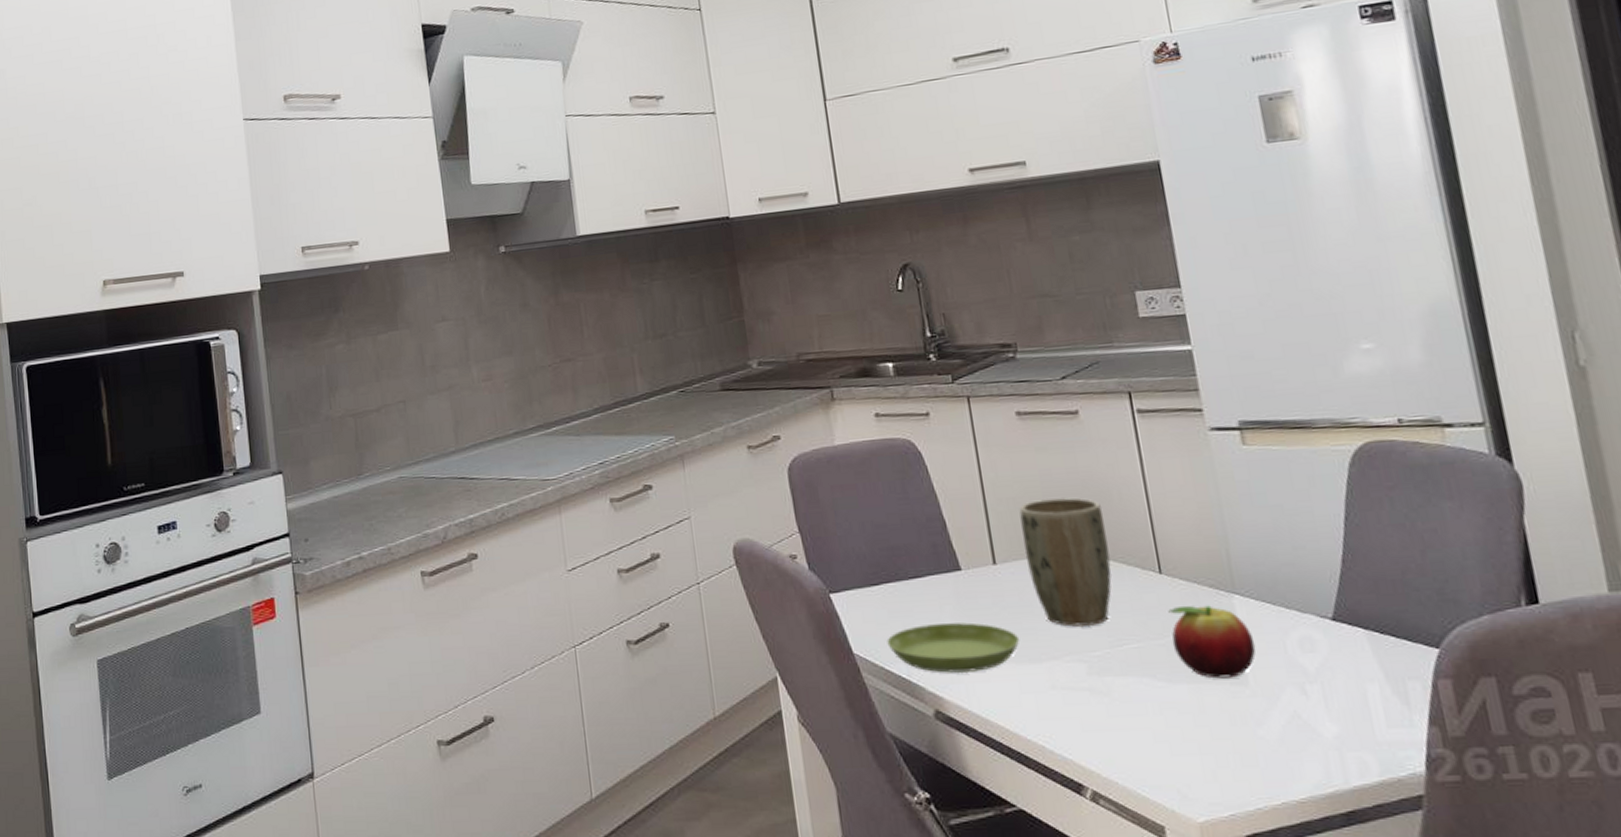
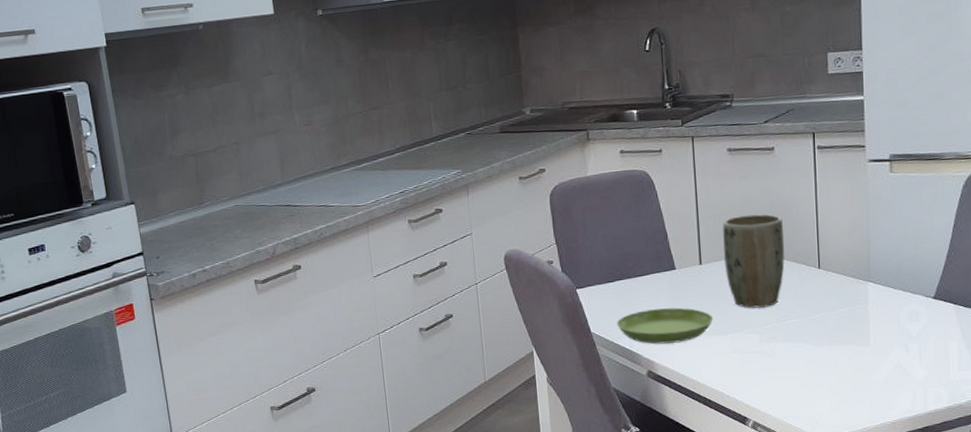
fruit: present [1168,605,1256,679] -> none [821,290,879,342]

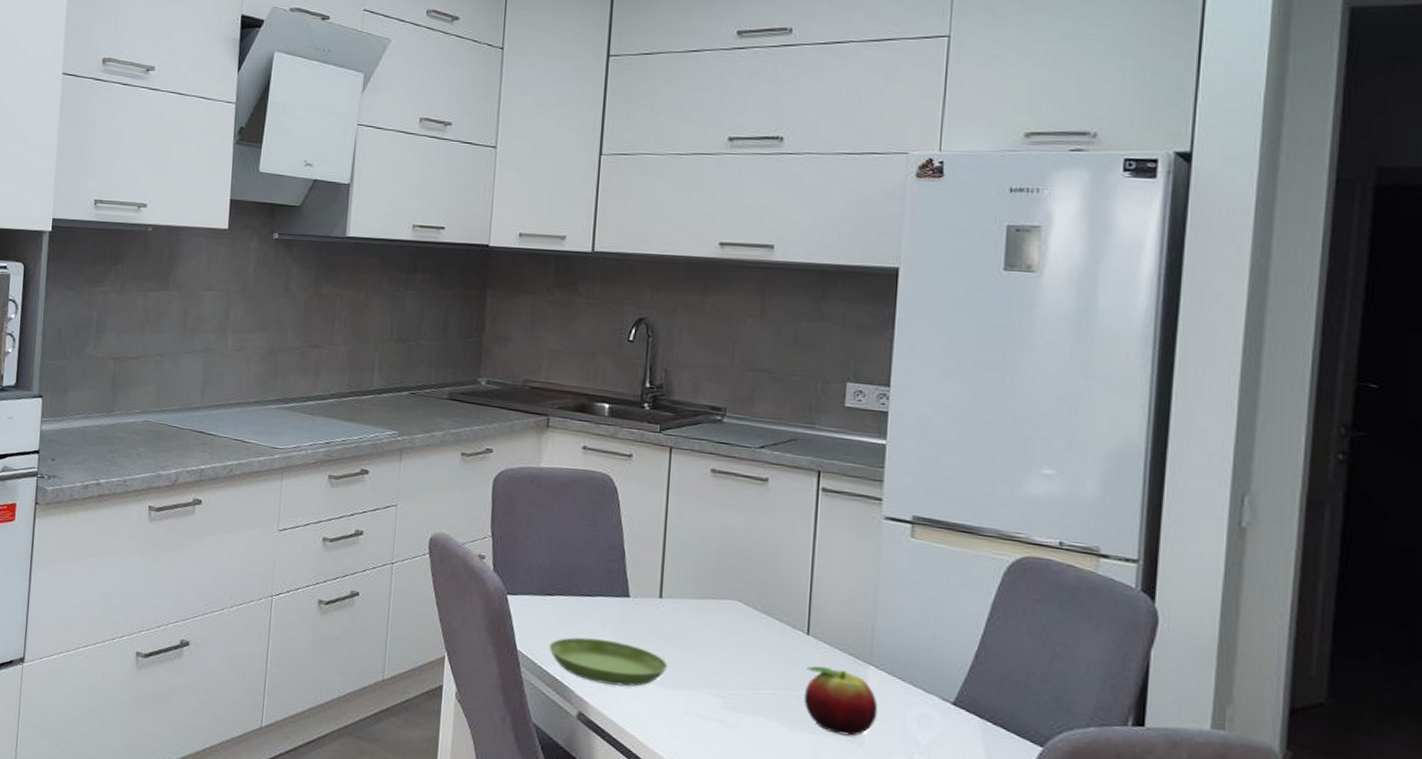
plant pot: present [723,214,785,308] -> none [690,549,768,668]
fruit: none [821,290,879,342] -> present [803,666,878,737]

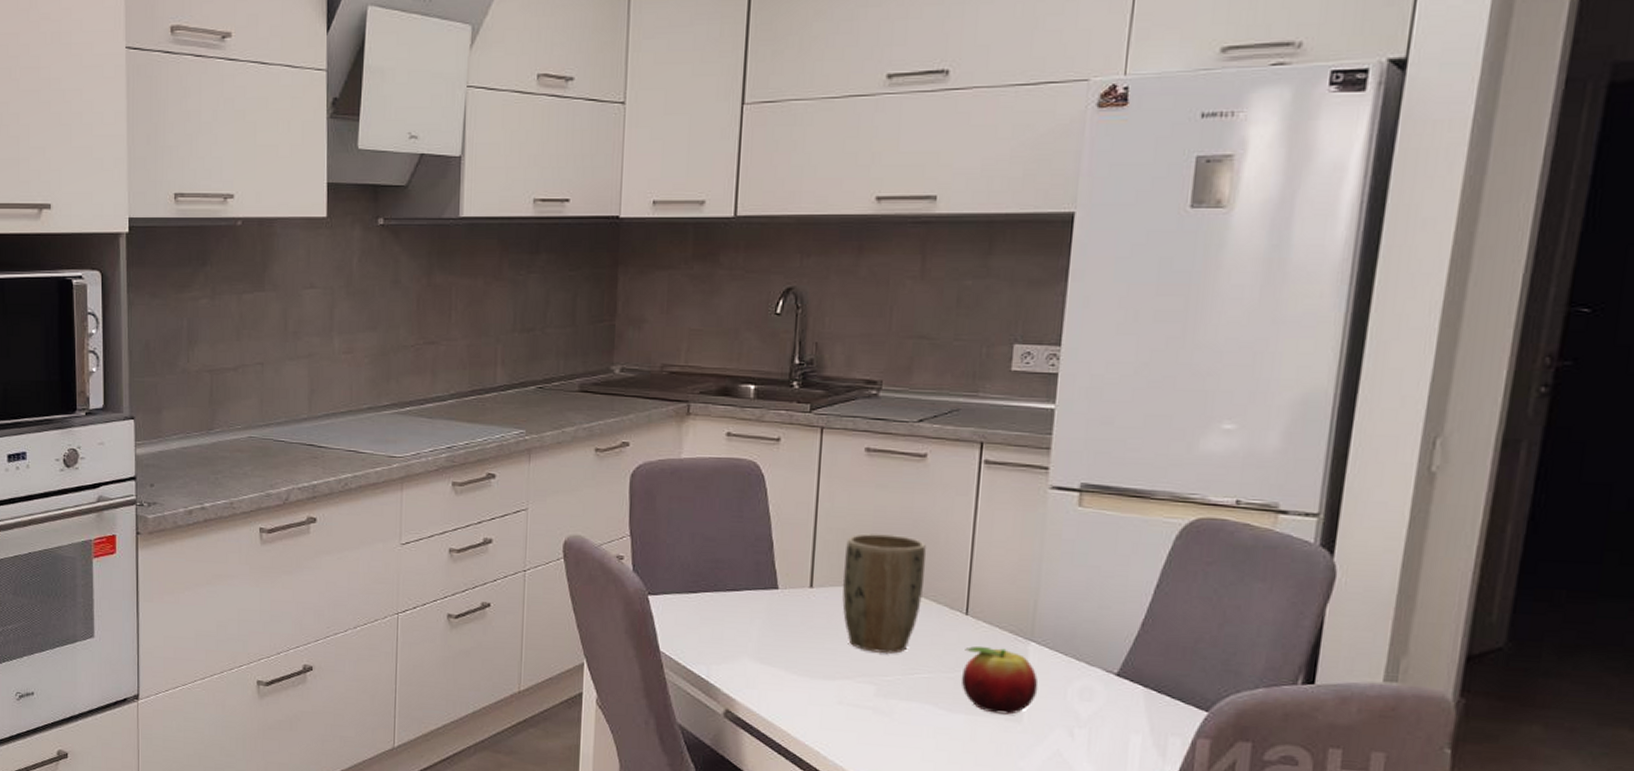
saucer: present [549,637,668,687] -> none [693,633,819,681]
plant pot: none [690,549,768,668] -> present [842,533,926,654]

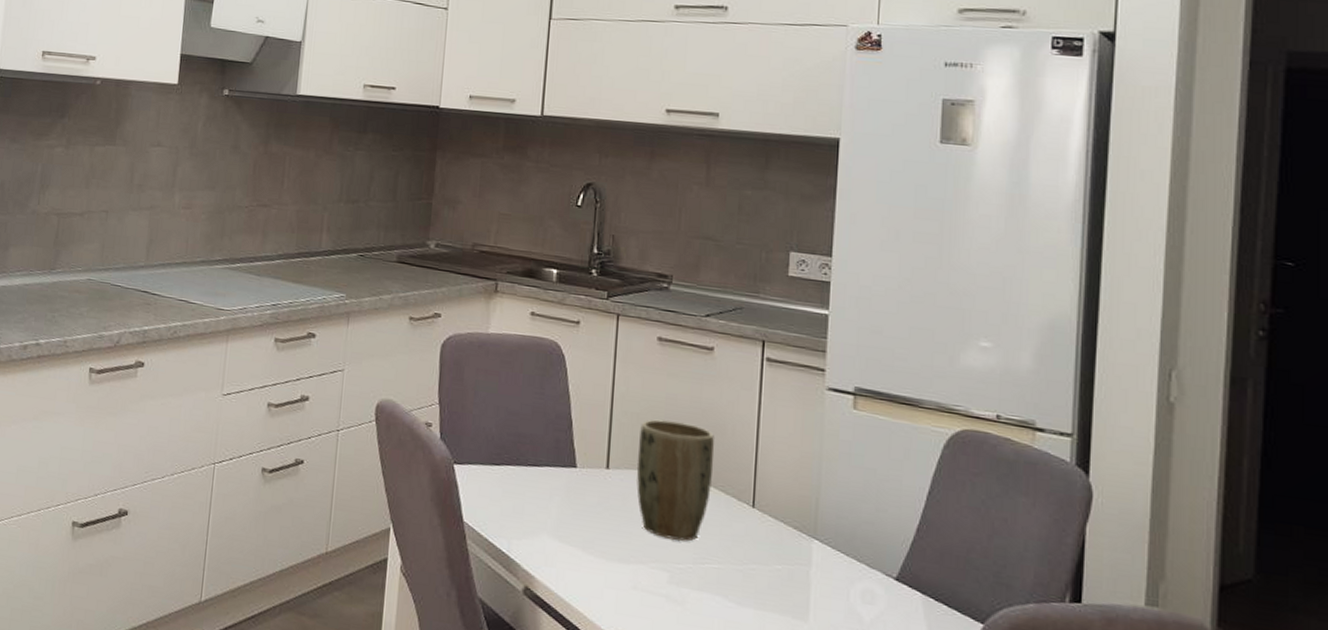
fruit: present [961,645,1039,715] -> none [749,539,823,613]

